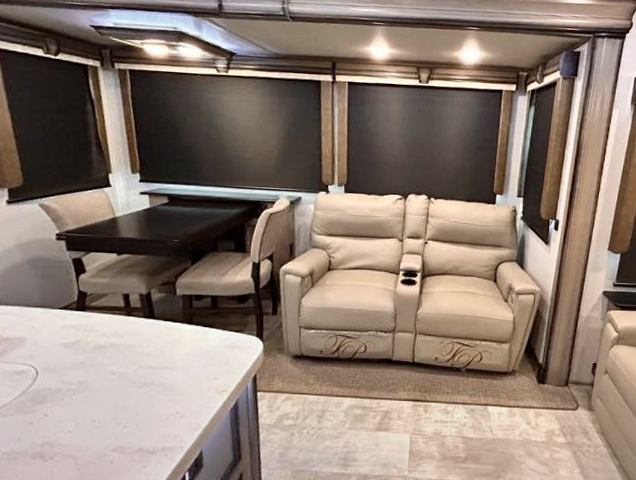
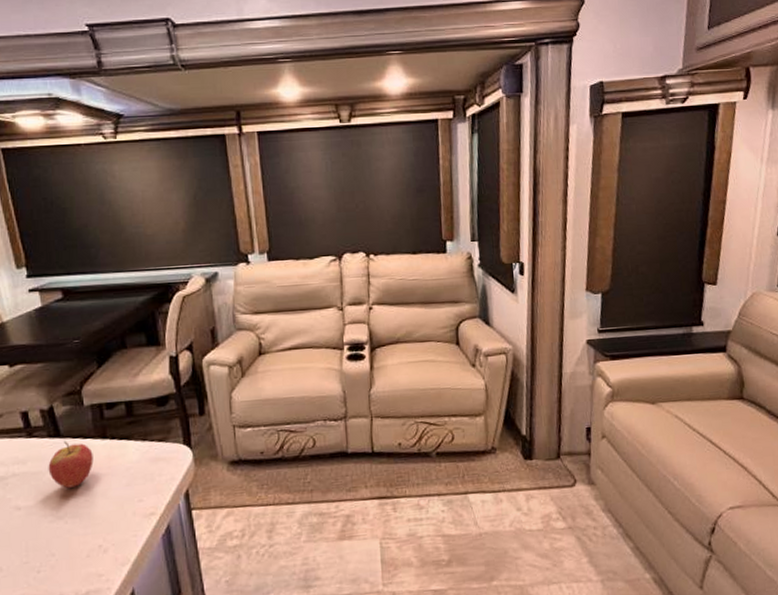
fruit: none [141,322,180,361] -> present [48,441,94,488]

